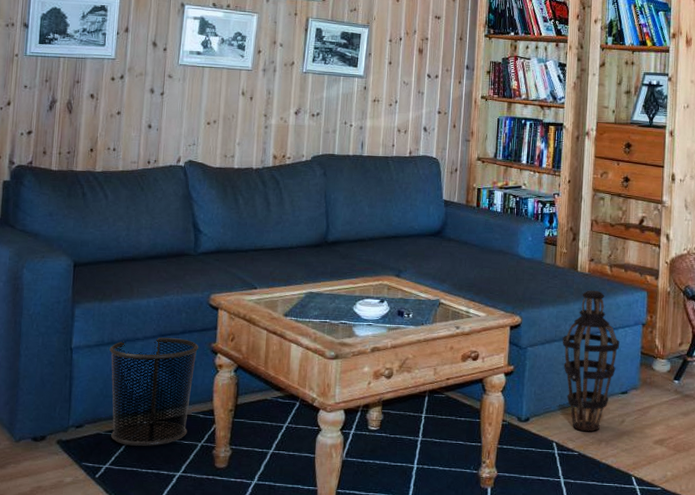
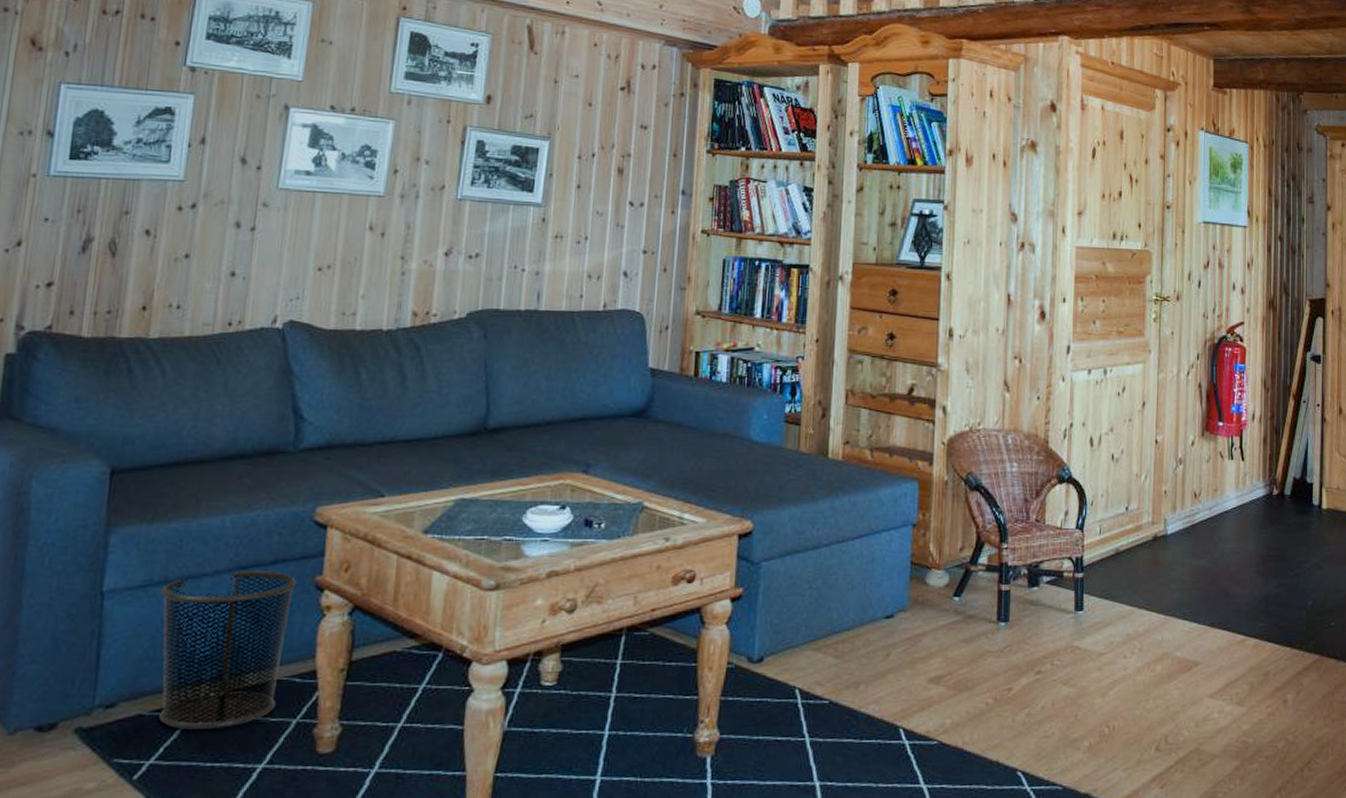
lantern: present [562,290,620,432] -> none [807,483,884,672]

